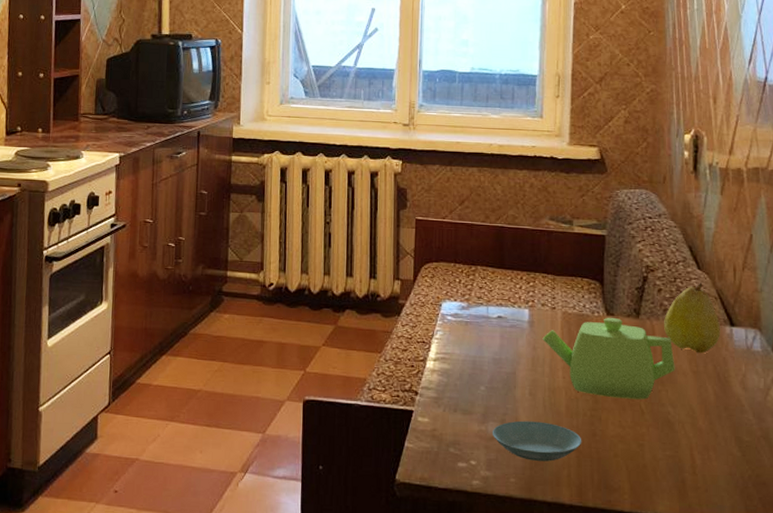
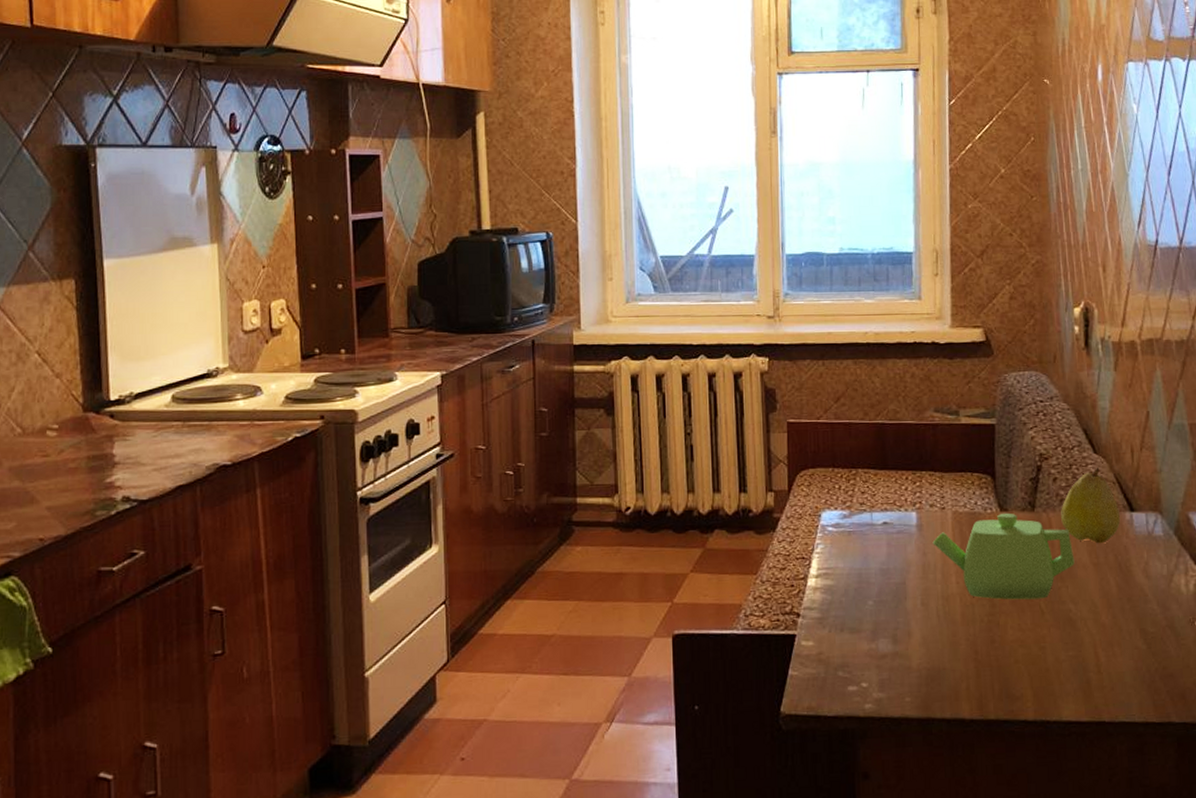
saucer: present [492,420,582,462] -> none [883,633,980,676]

